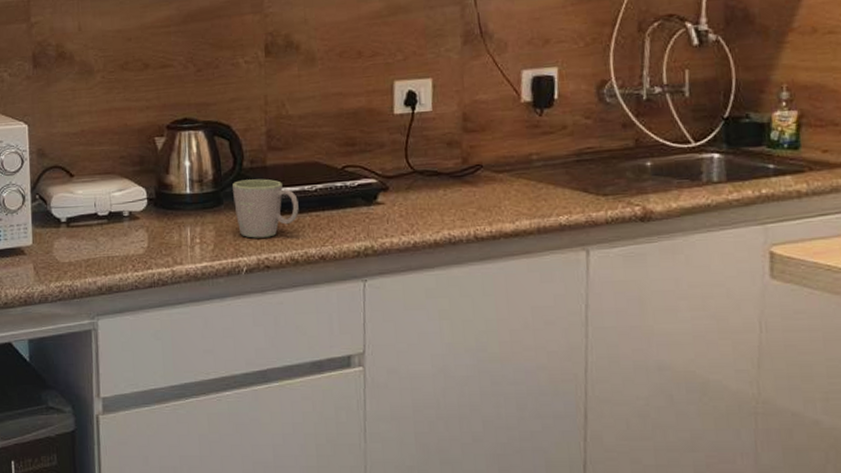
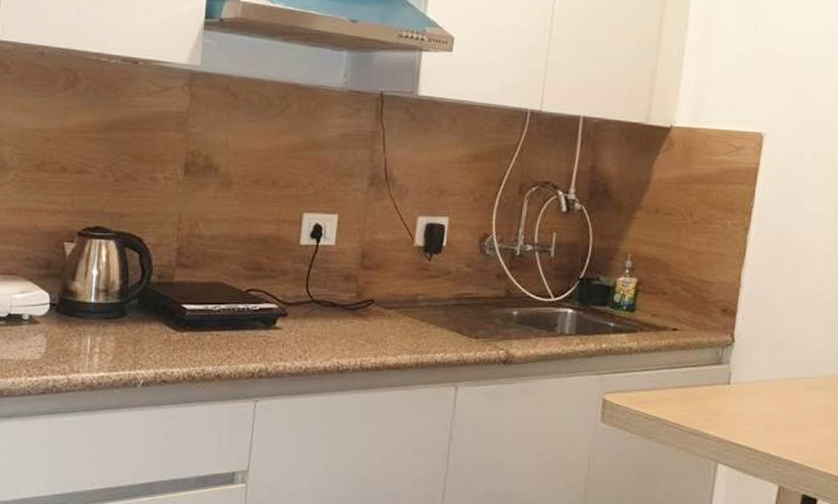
mug: present [232,179,299,238] -> none [138,294,201,353]

